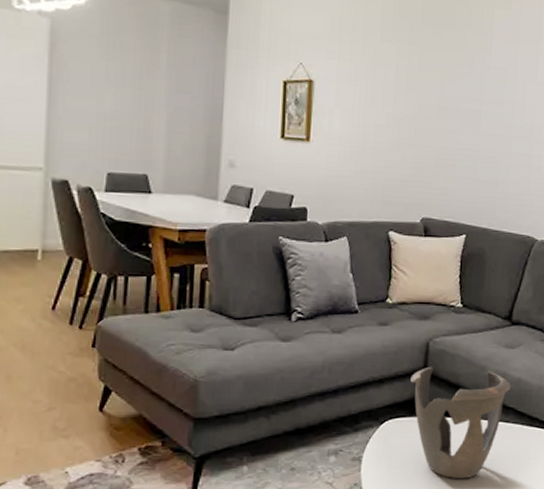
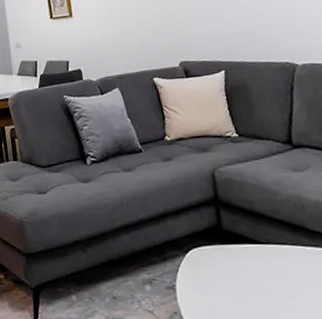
decorative bowl: present [410,366,511,479] -> none [204,195,310,308]

